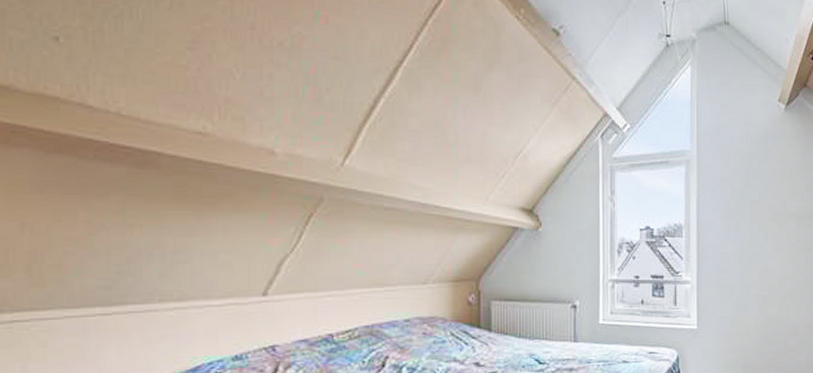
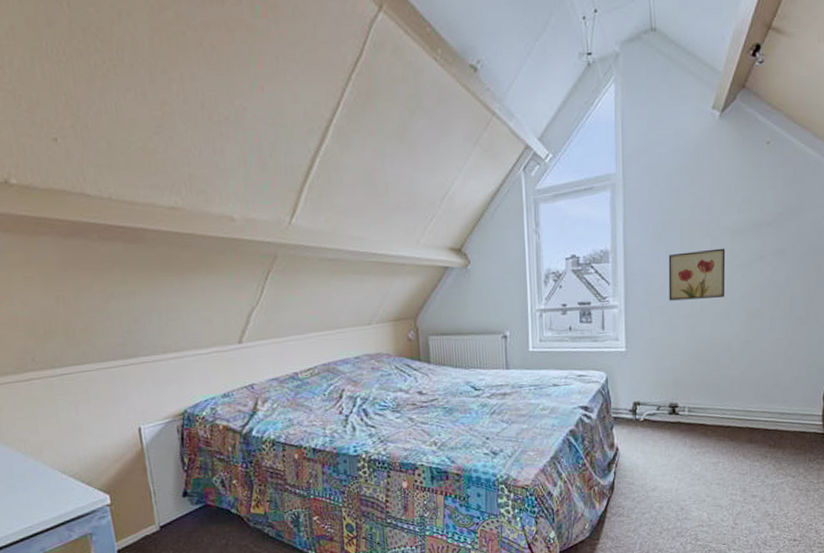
wall art: none [739,232,791,280] -> present [668,248,726,301]

